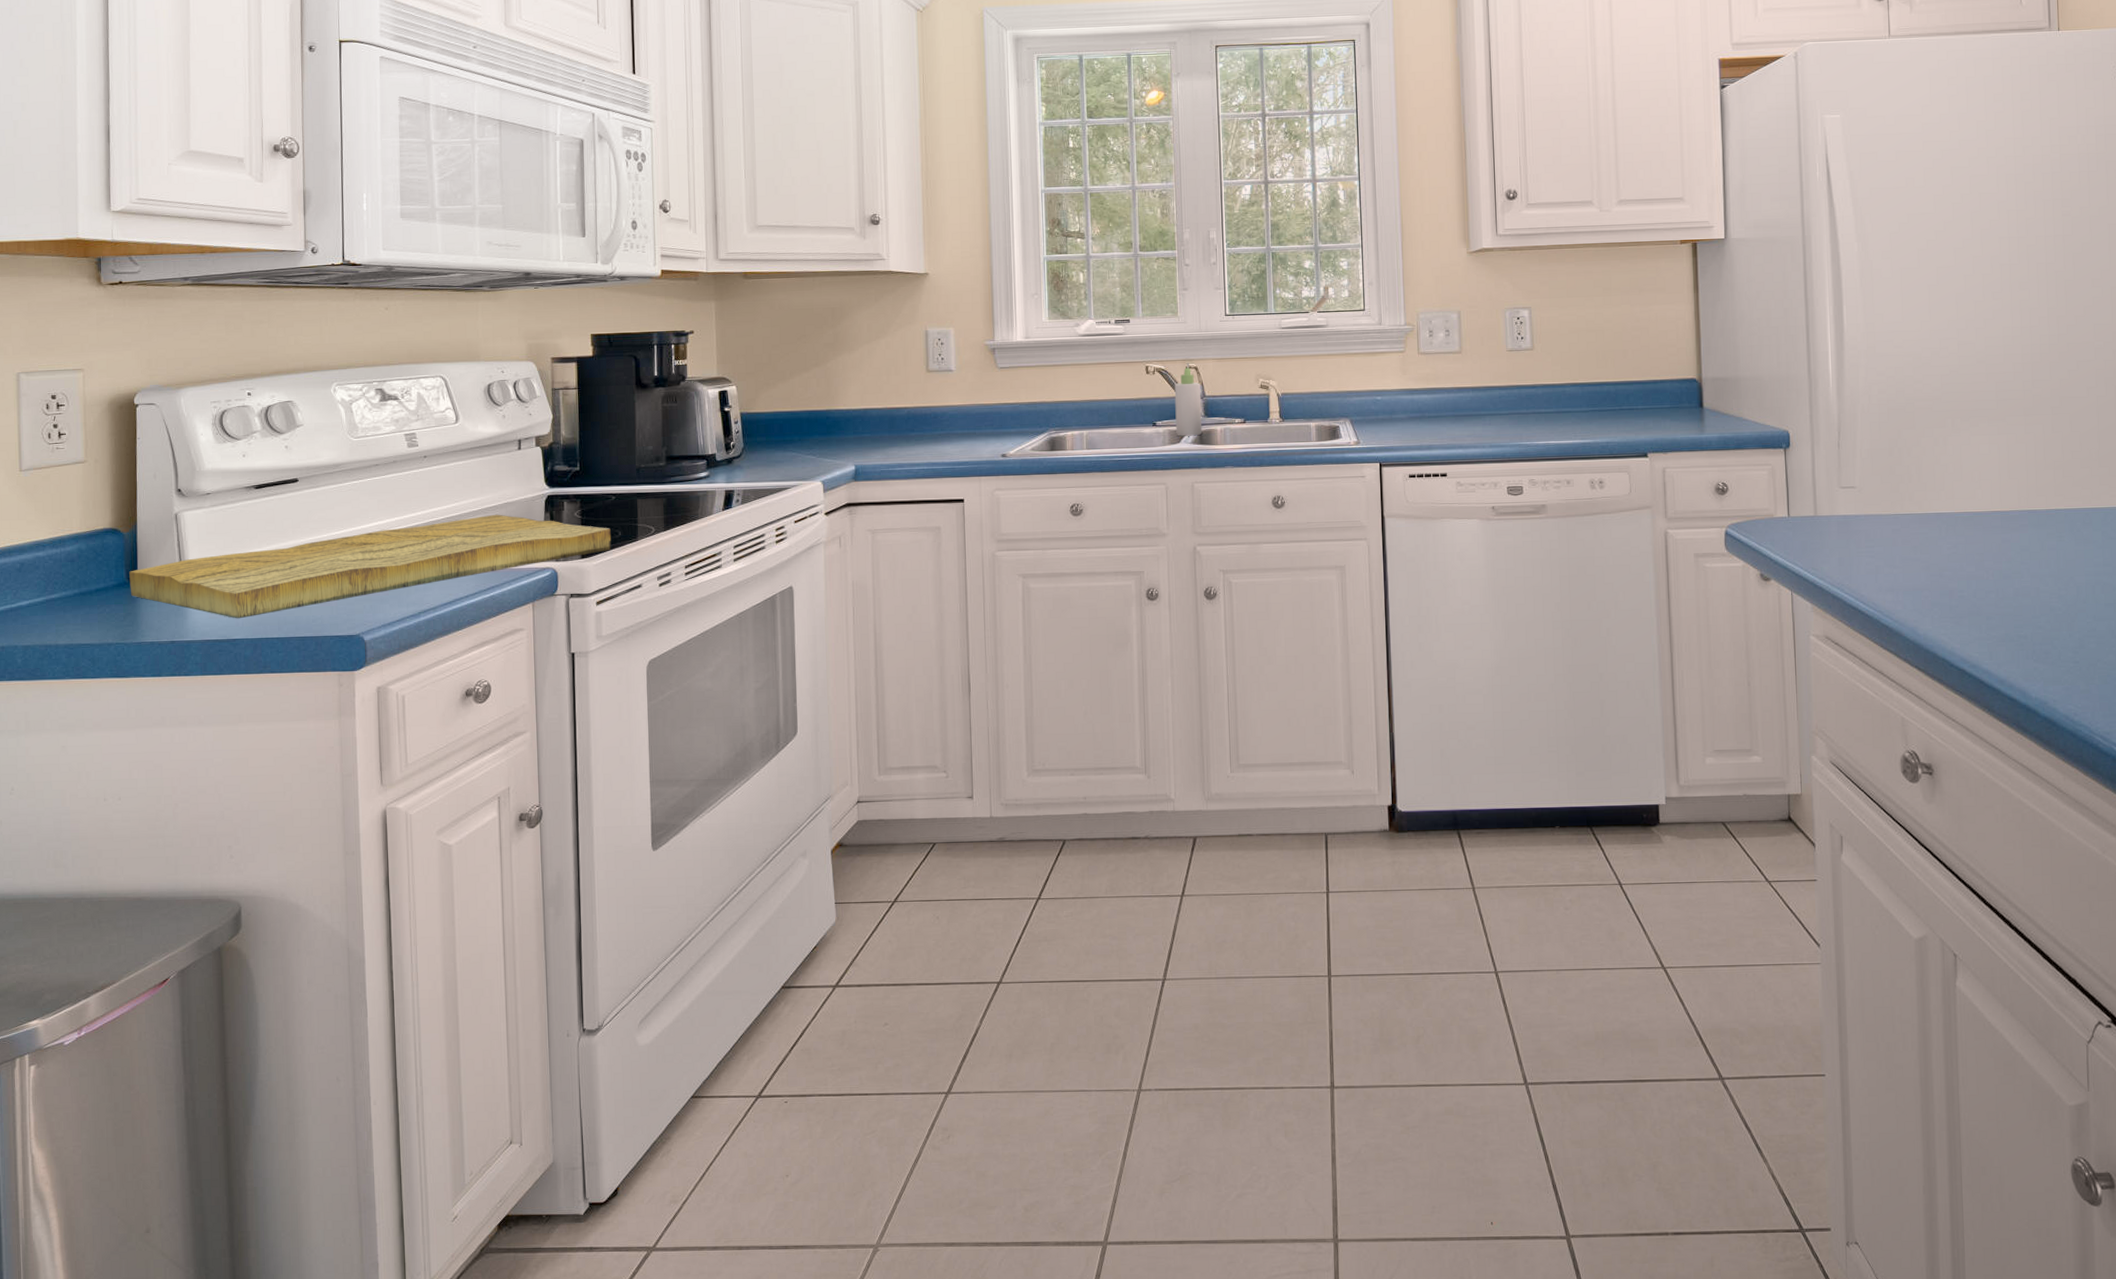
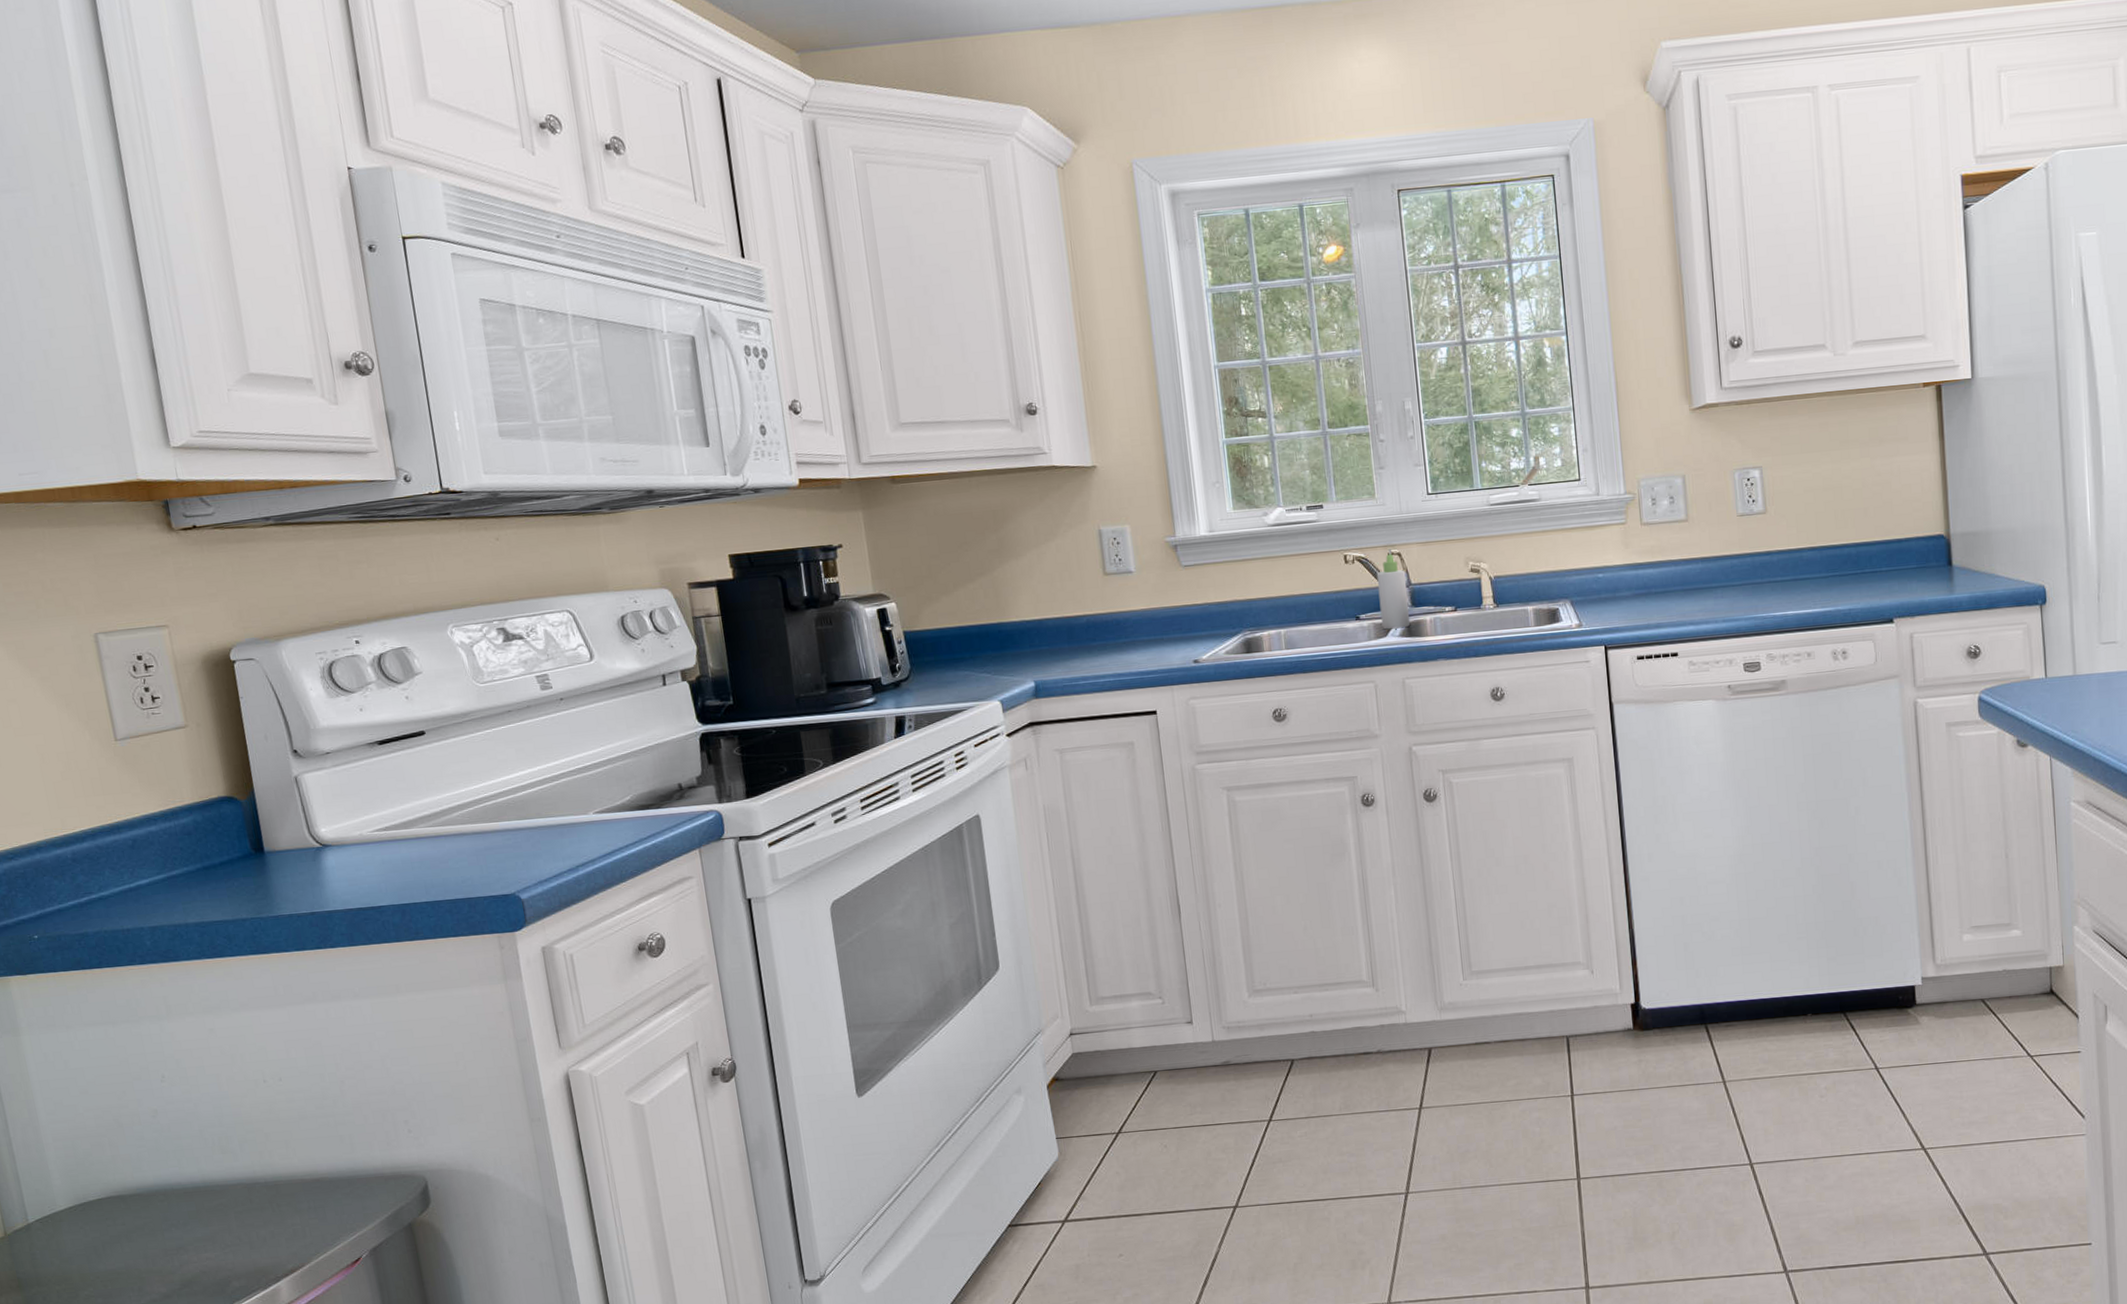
cutting board: present [129,514,612,619] -> none [254,756,778,885]

